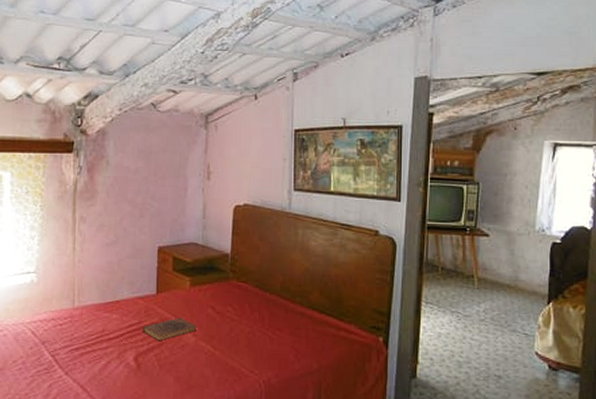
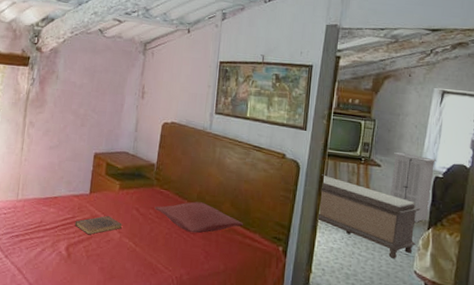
pillow: none [232,293,337,330] -> present [154,202,244,234]
bench: none [419,250,539,340] -> present [316,174,421,259]
storage cabinet: none [501,217,553,297] -> present [389,152,437,222]

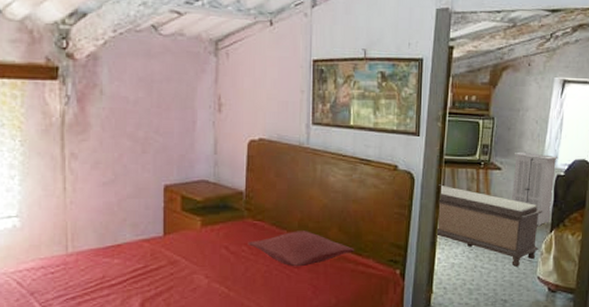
book: present [75,215,122,235] -> none [148,259,209,285]

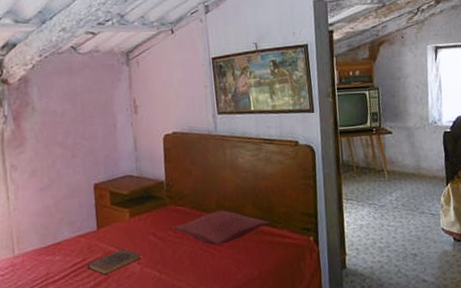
book: none [148,259,209,285] -> present [87,248,141,275]
bench: present [435,184,543,267] -> none [337,153,438,221]
storage cabinet: present [511,151,558,226] -> none [401,114,444,181]

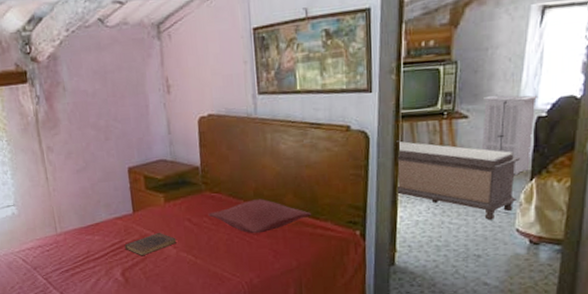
bench: none [337,153,438,221] -> present [395,141,521,220]
storage cabinet: none [401,114,444,181] -> present [481,94,539,175]

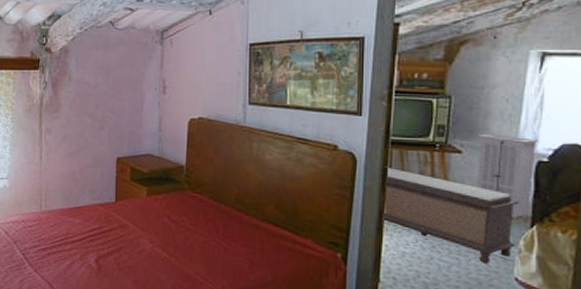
book: present [124,232,176,257] -> none [102,224,153,246]
pillow: present [208,199,312,234] -> none [187,205,293,241]

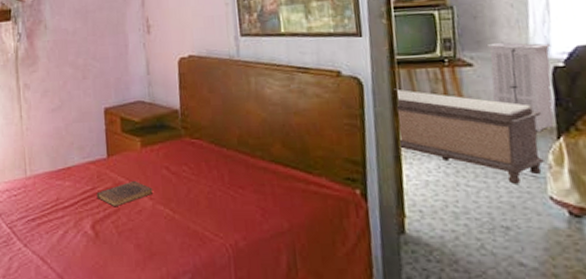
book: none [102,224,153,246] -> present [96,180,153,207]

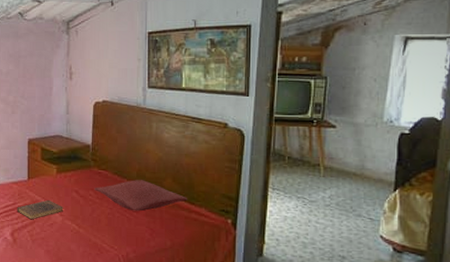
pillow: none [188,148,304,188] -> present [94,180,188,212]
bench: present [394,89,544,184] -> none [266,141,385,224]
storage cabinet: present [486,42,554,132] -> none [347,110,402,184]

